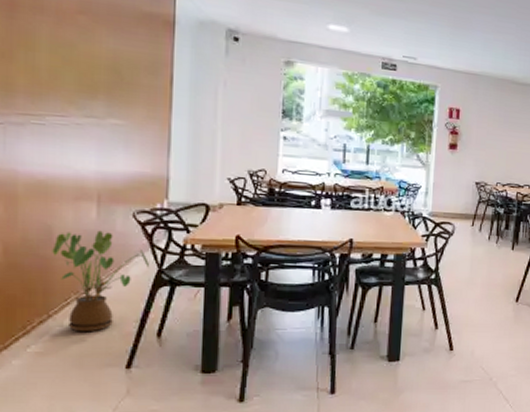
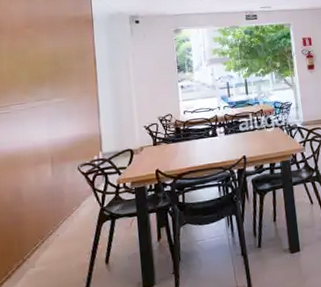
house plant: present [52,230,150,332] -> none [22,185,95,270]

